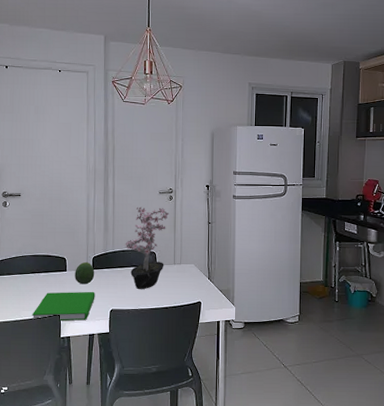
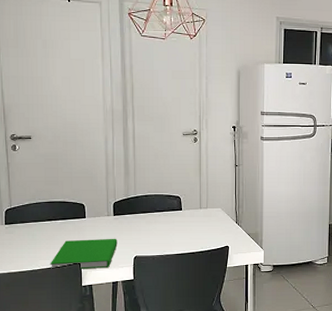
fruit: present [75,261,95,285] -> none [95,207,116,231]
potted plant: present [125,207,170,290] -> none [147,149,194,236]

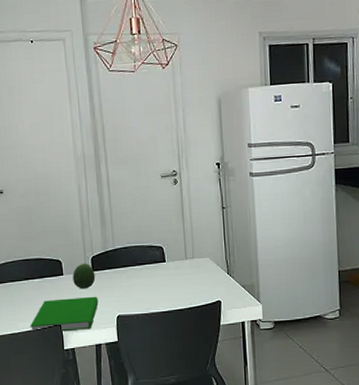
fruit: none [95,207,116,231] -> present [73,263,96,289]

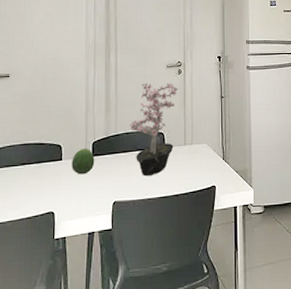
book: present [30,296,99,332] -> none [20,182,96,220]
potted plant: none [126,194,175,291] -> present [129,83,179,177]

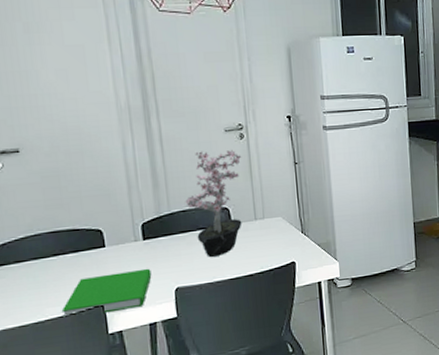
book: none [20,182,96,220] -> present [61,268,152,317]
fruit: present [71,148,95,175] -> none [118,231,148,262]

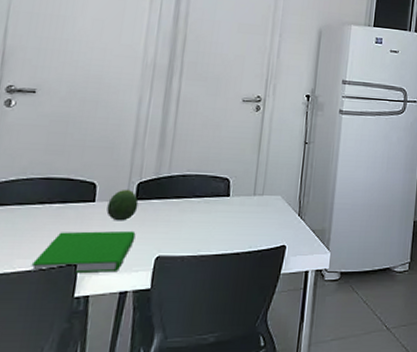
fruit: none [118,231,148,262] -> present [106,189,139,221]
potted plant: present [185,150,242,258] -> none [187,117,254,229]

